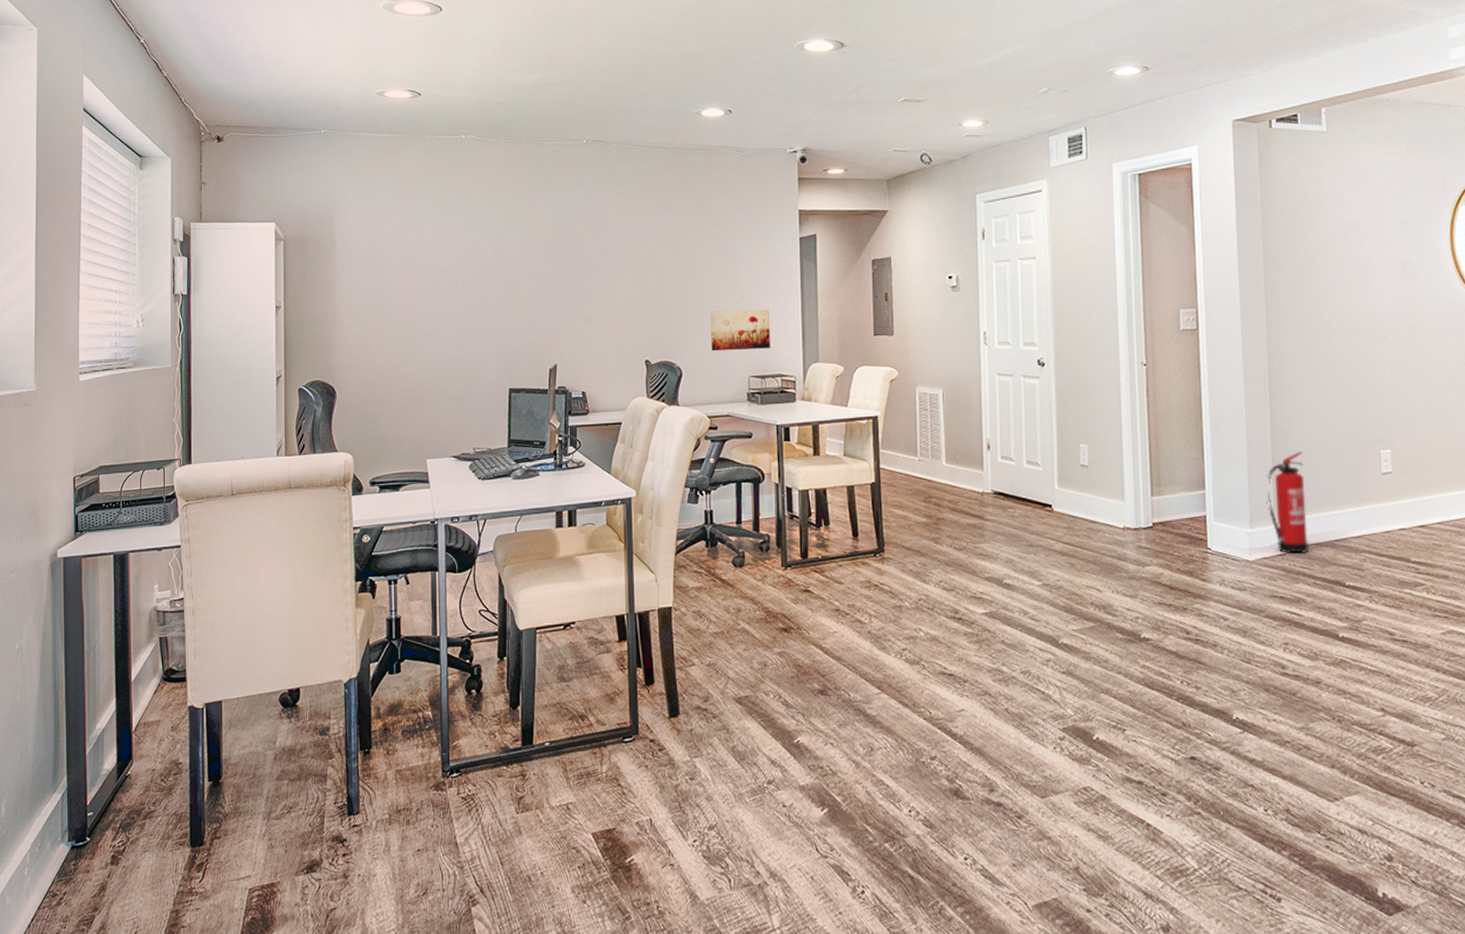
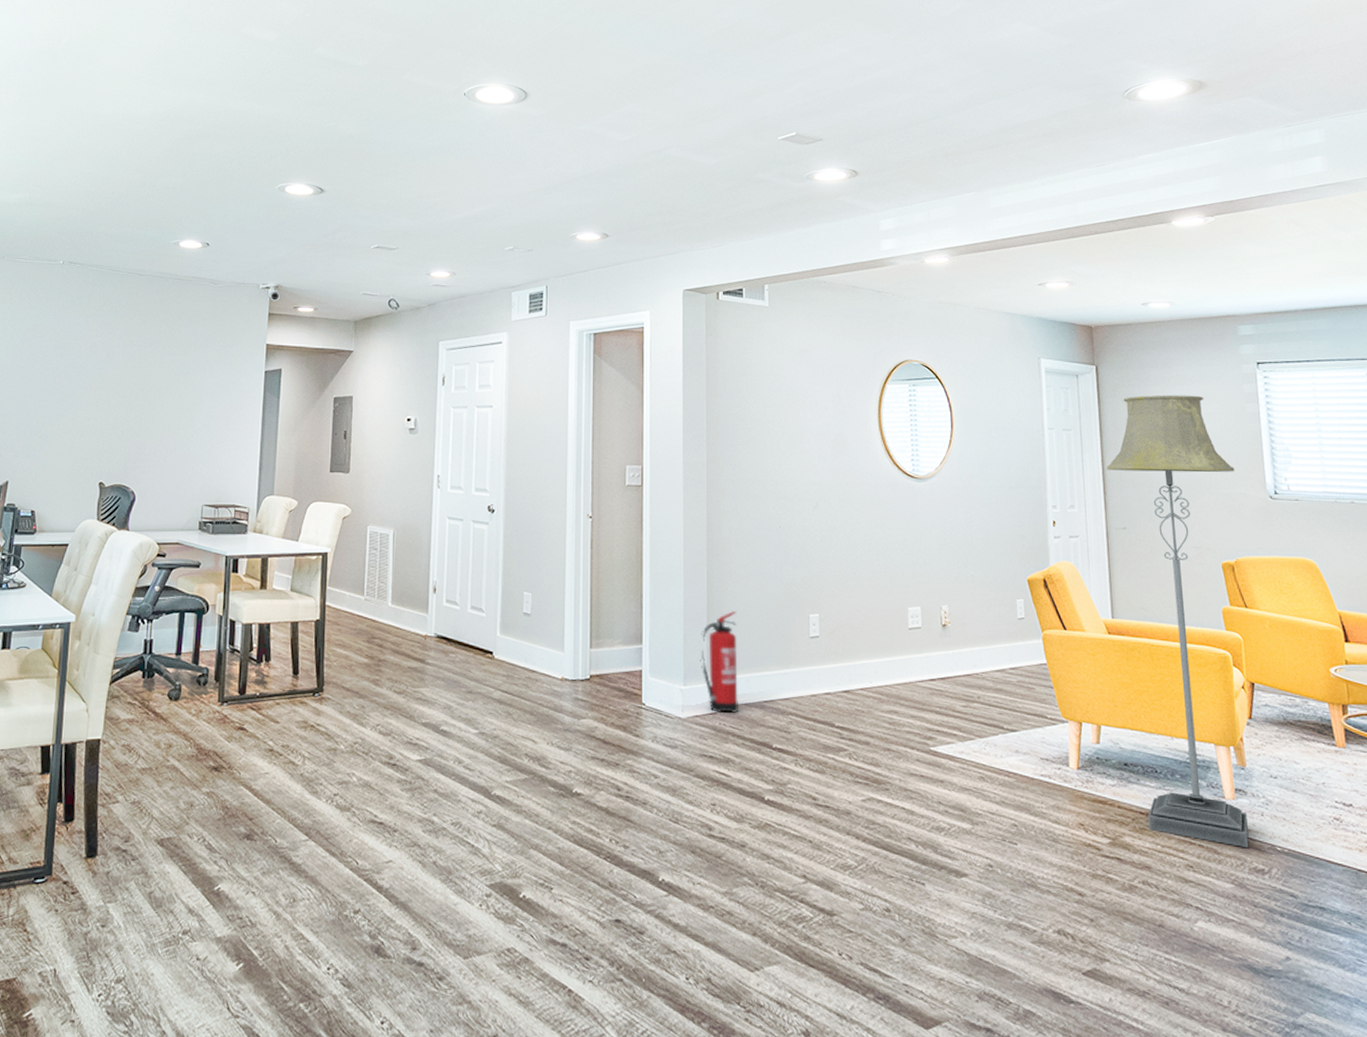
wall art: present [710,309,770,352] -> none [167,438,229,478]

